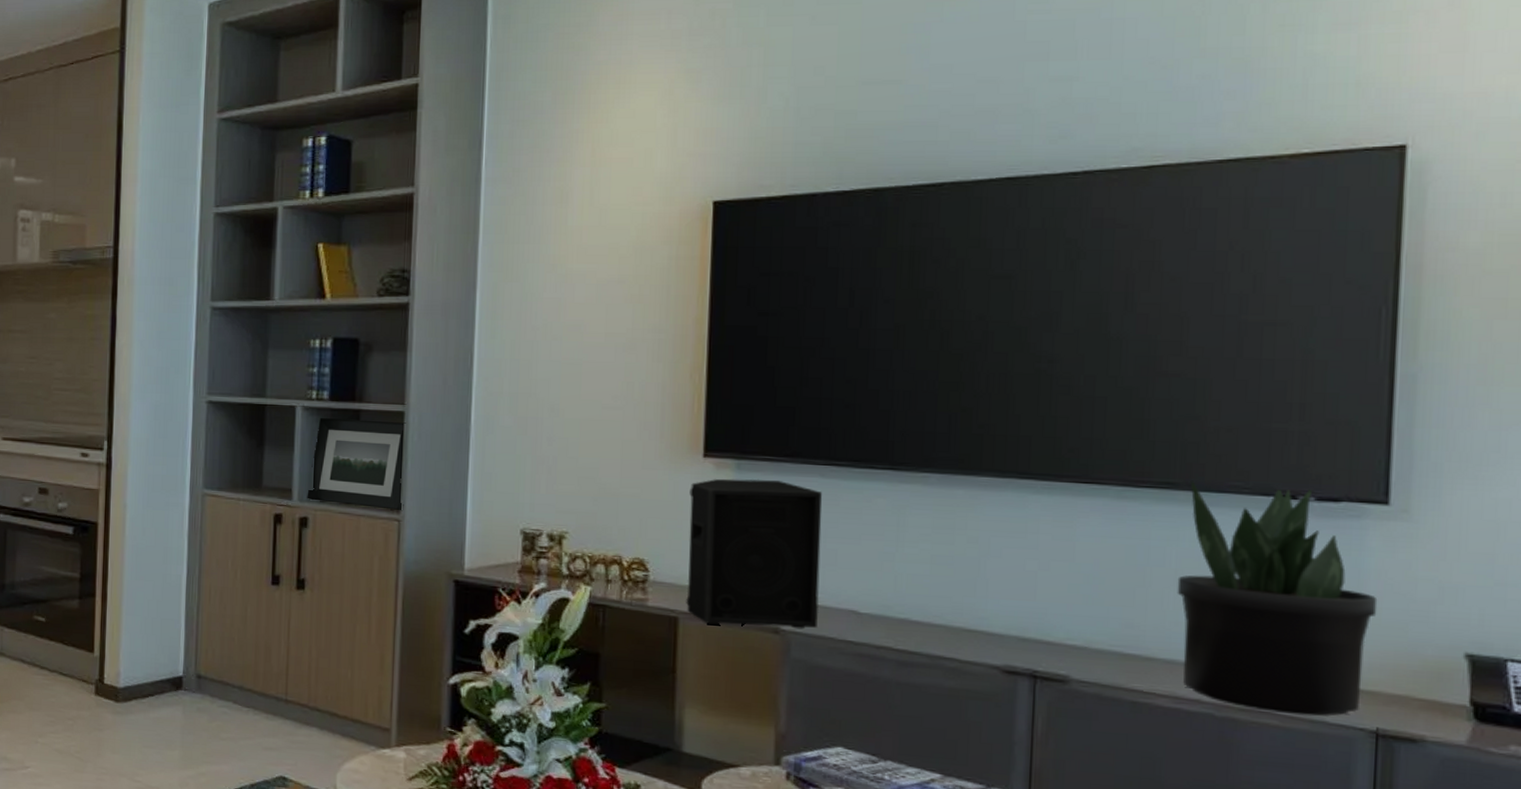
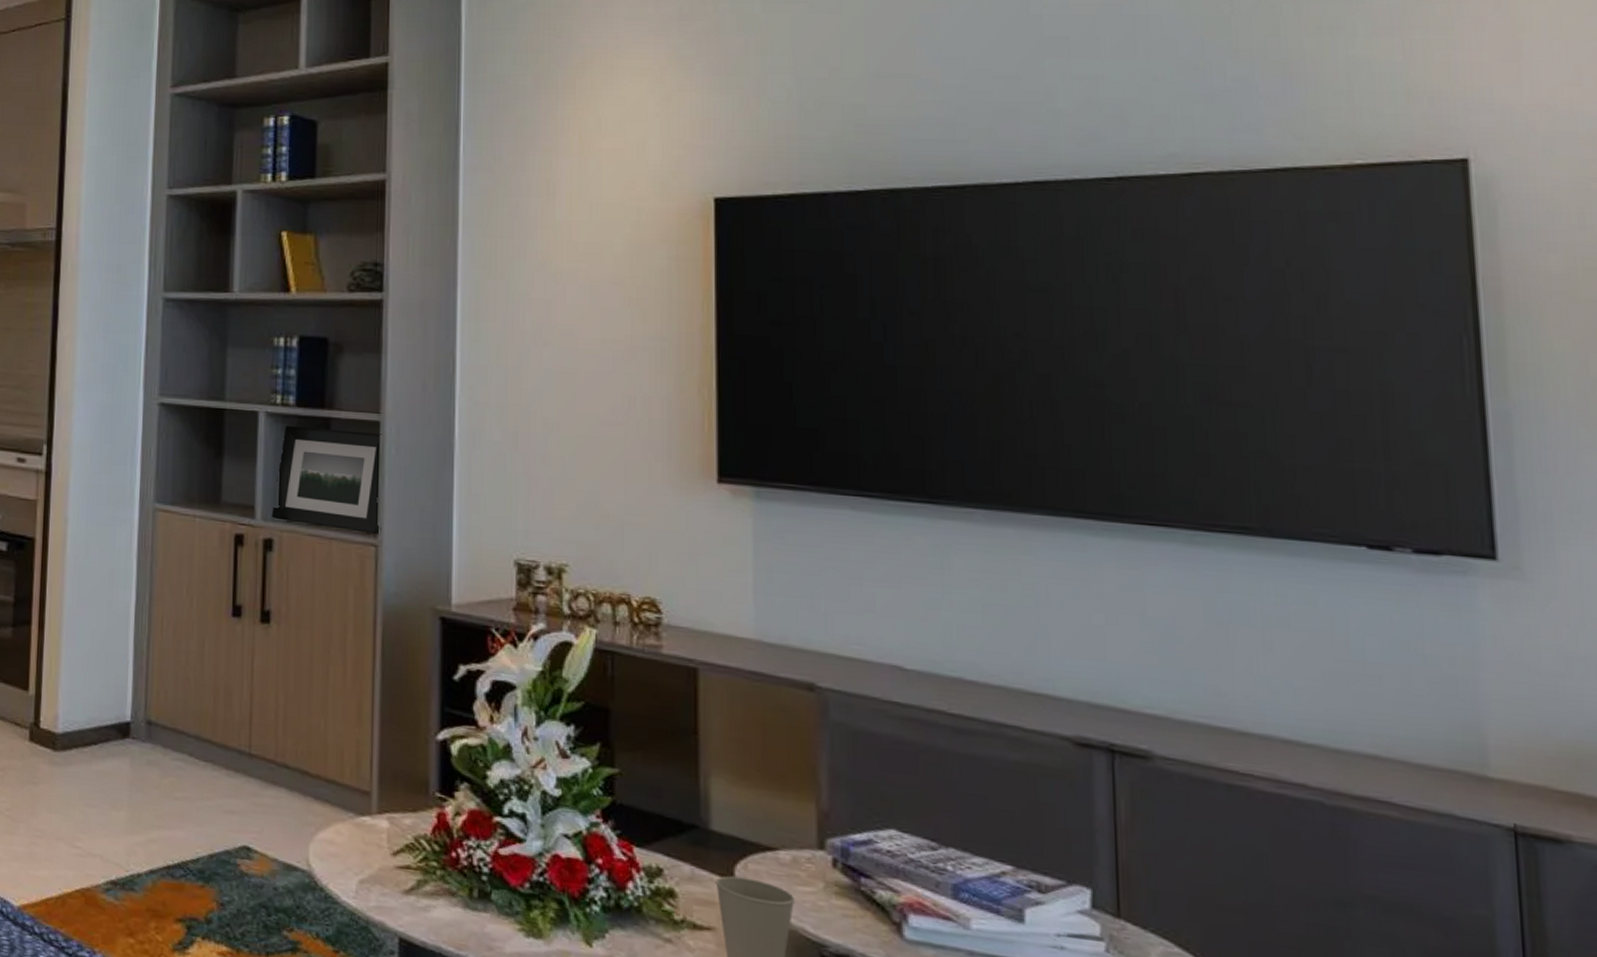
speaker: present [686,478,822,630] -> none [704,508,858,687]
planter: present [1177,480,1378,717] -> none [1265,525,1499,809]

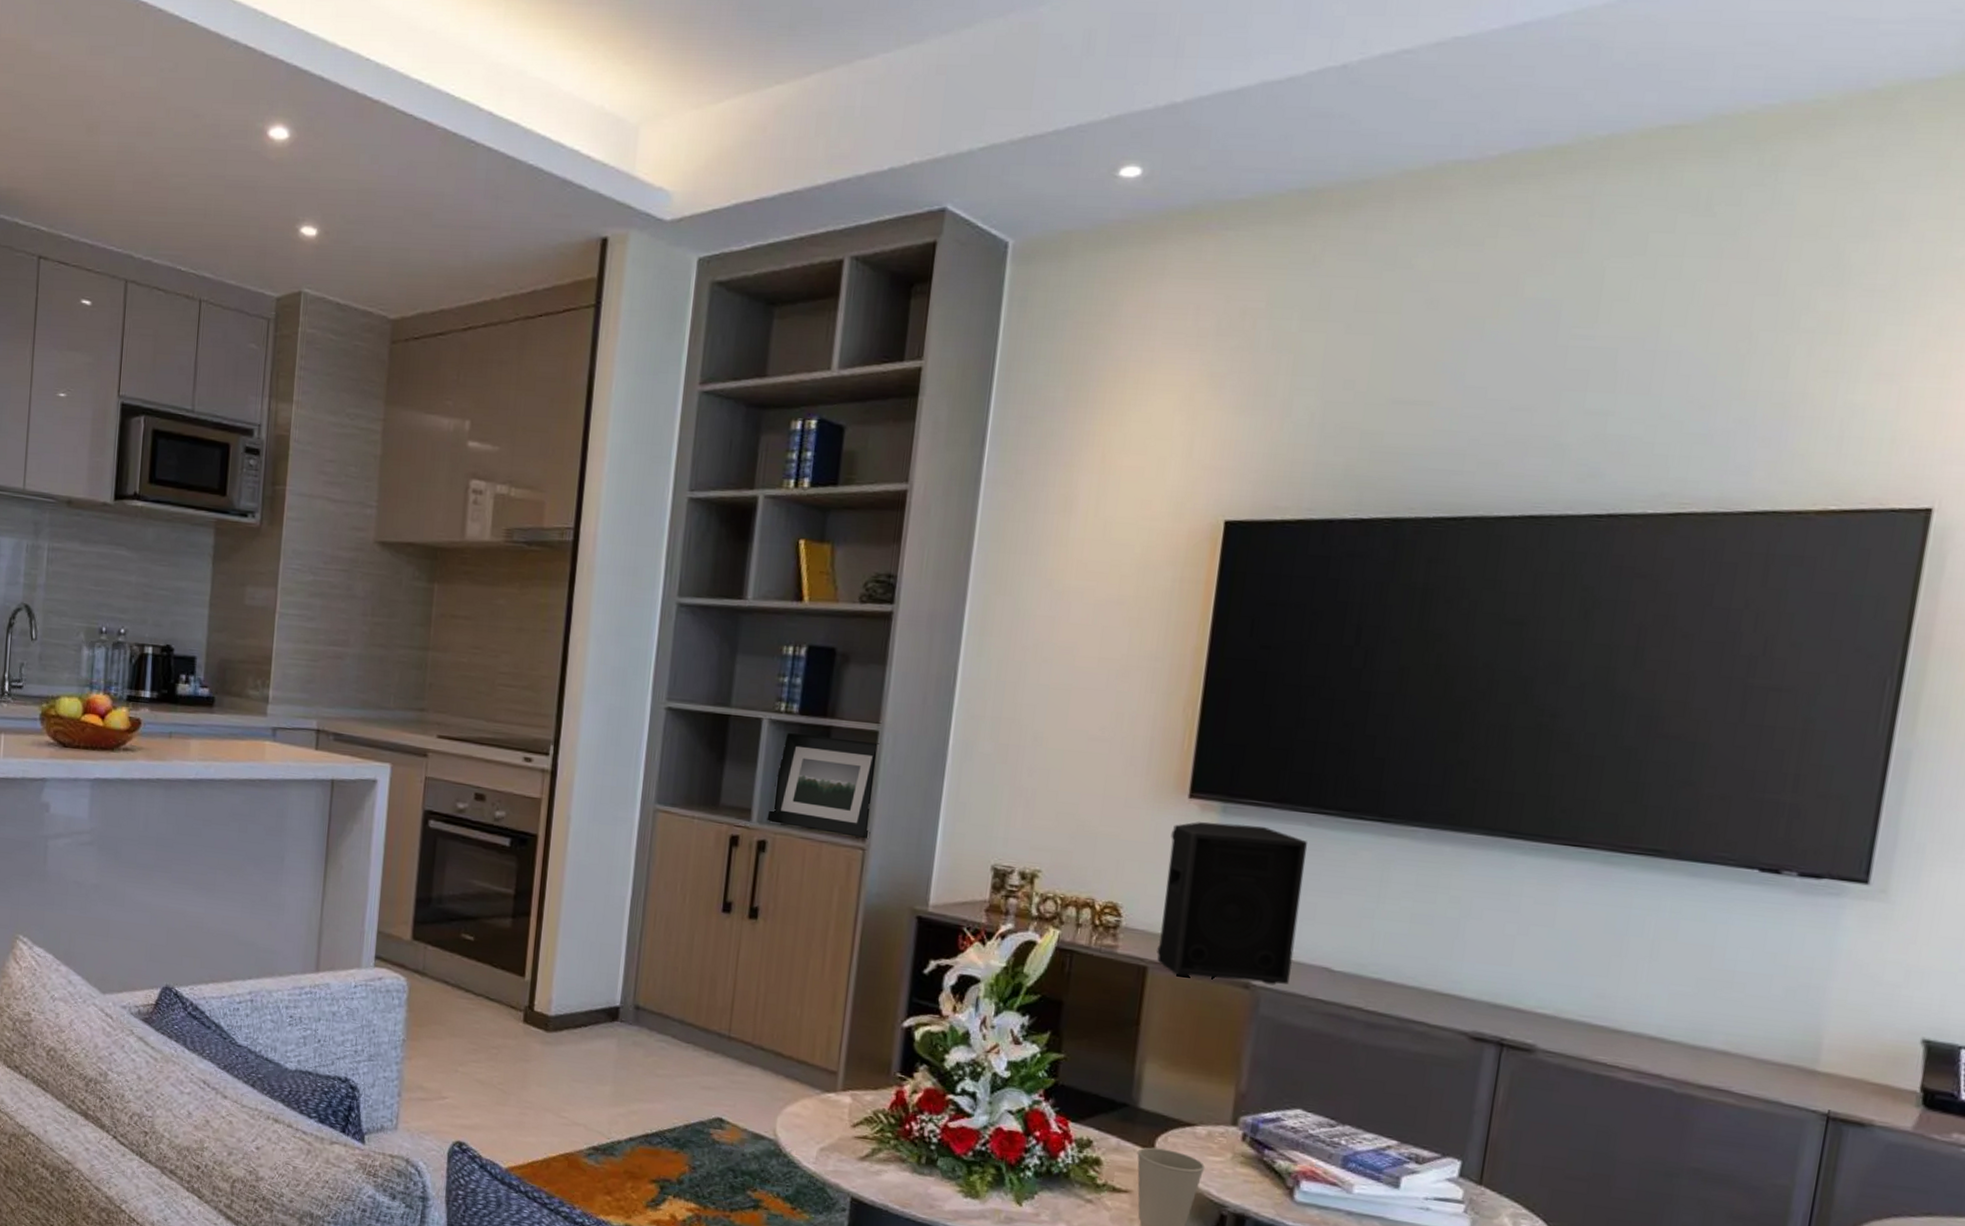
speaker: none [704,508,858,687] -> present [1157,821,1307,986]

